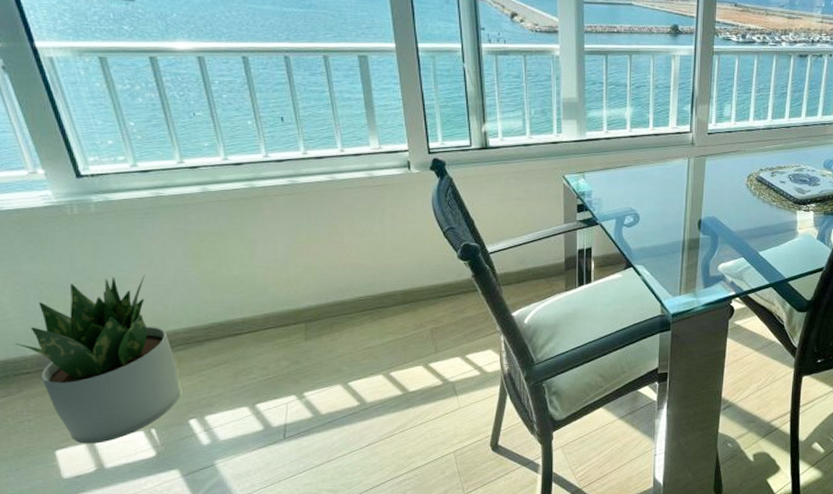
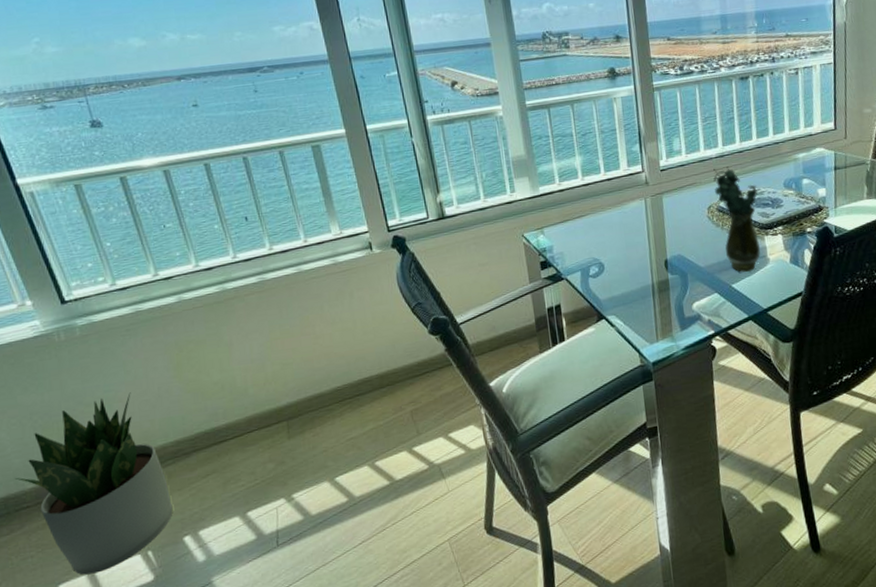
vase: none [757,139,798,242] -> present [713,166,761,272]

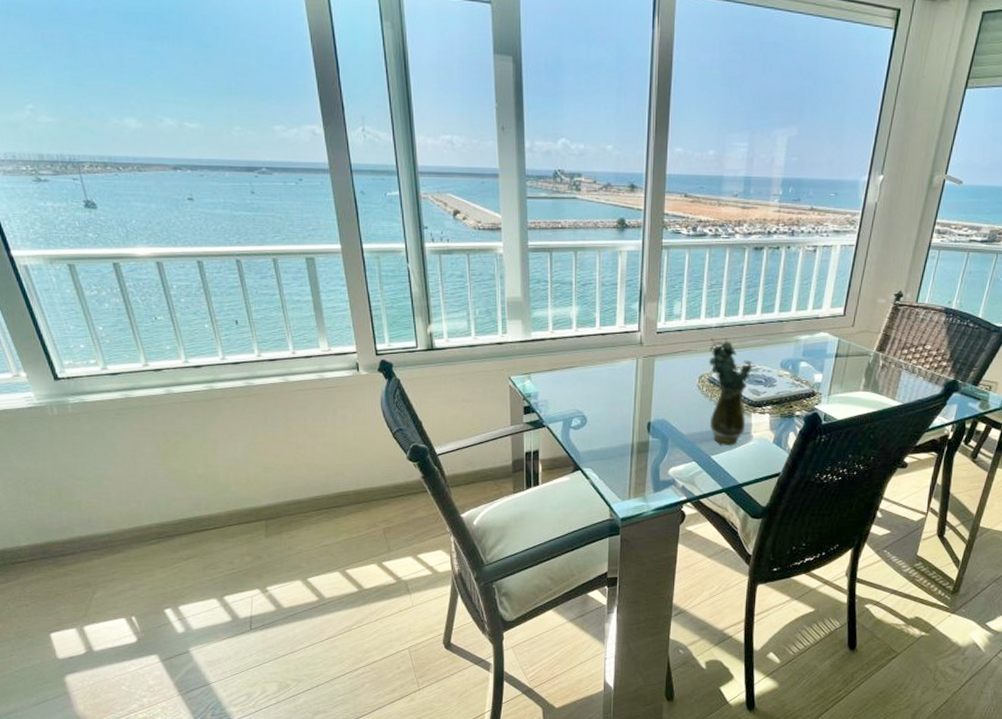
planter: present [14,392,173,575] -> none [10,473,156,628]

